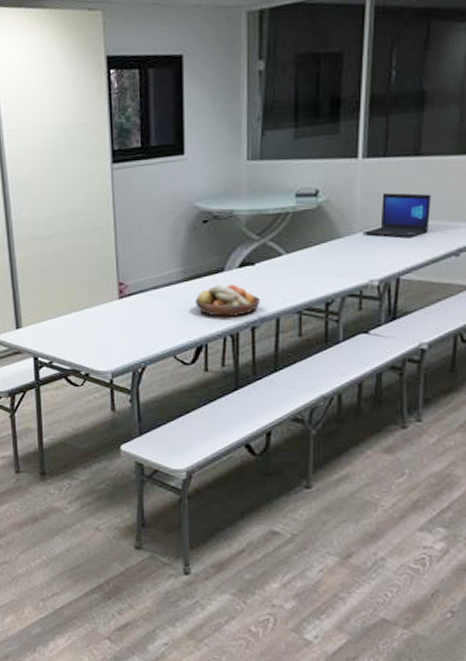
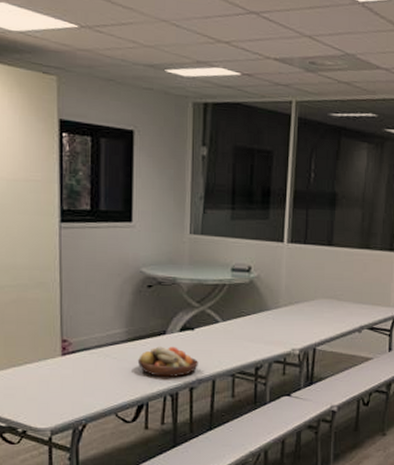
laptop: present [363,193,431,238] -> none [287,275,340,315]

